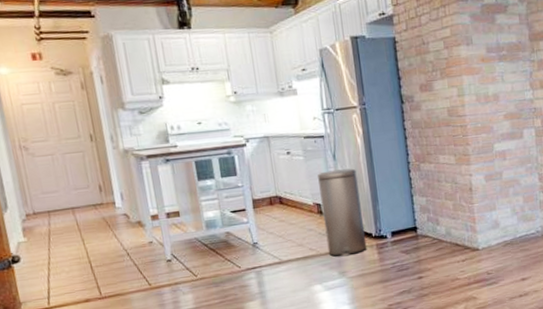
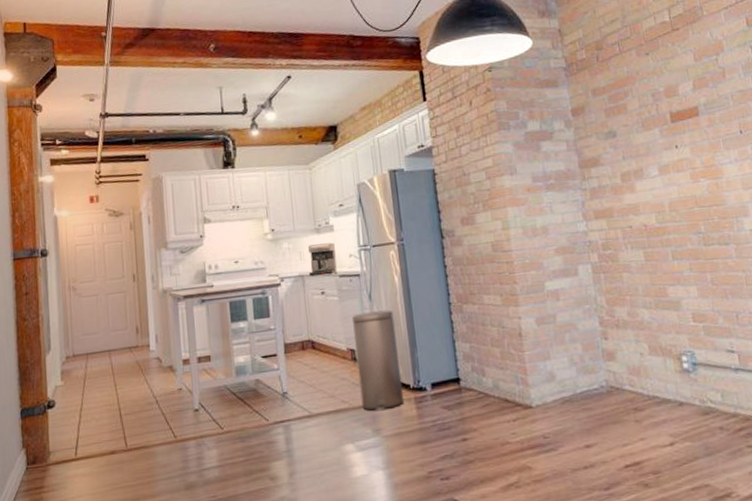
coffee maker: none [272,105,302,138] -> present [308,242,337,277]

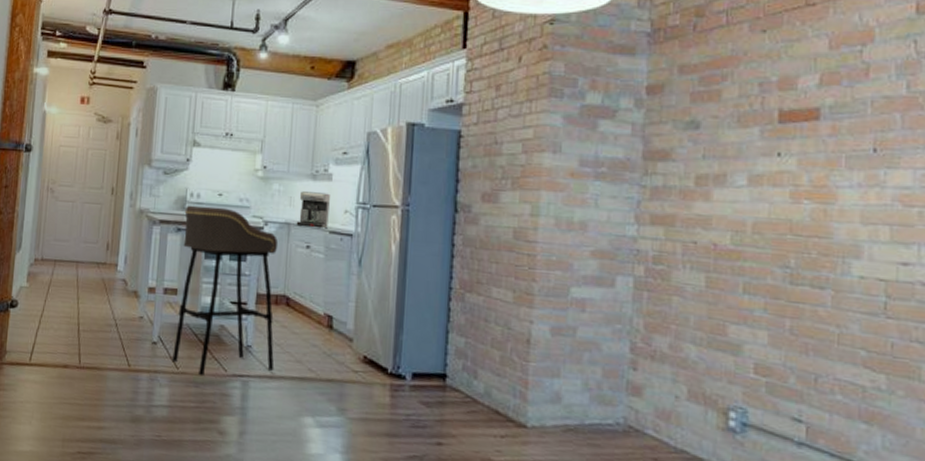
bar stool: none [205,273,311,430] -> present [172,205,279,375]
pedal bin: present [351,310,404,412] -> none [330,277,383,391]

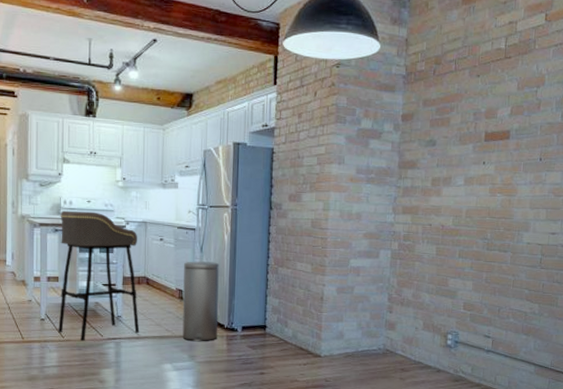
coffee maker: present [296,191,330,229] -> none [151,197,177,225]
pedal bin: none [330,277,383,391] -> present [182,261,219,342]

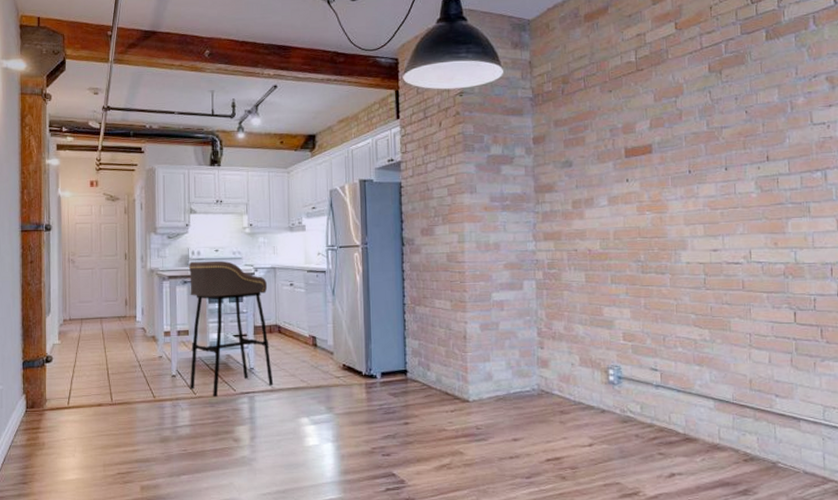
pedal bin: present [182,261,219,342] -> none [315,305,356,392]

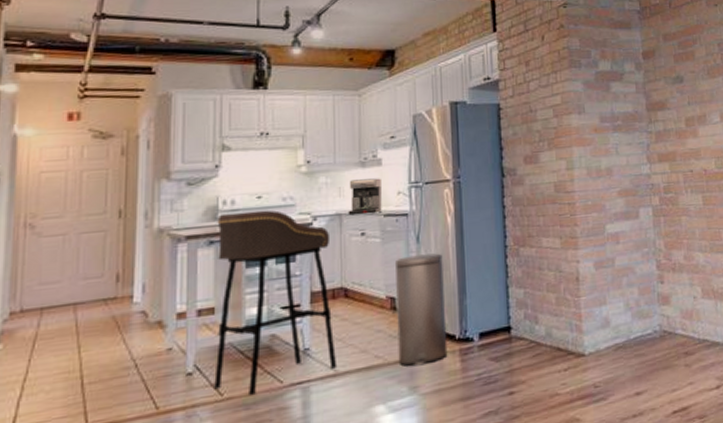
coffee maker: none [280,241,306,269] -> present [348,178,382,216]
pedal bin: none [315,305,356,392] -> present [394,253,448,367]

